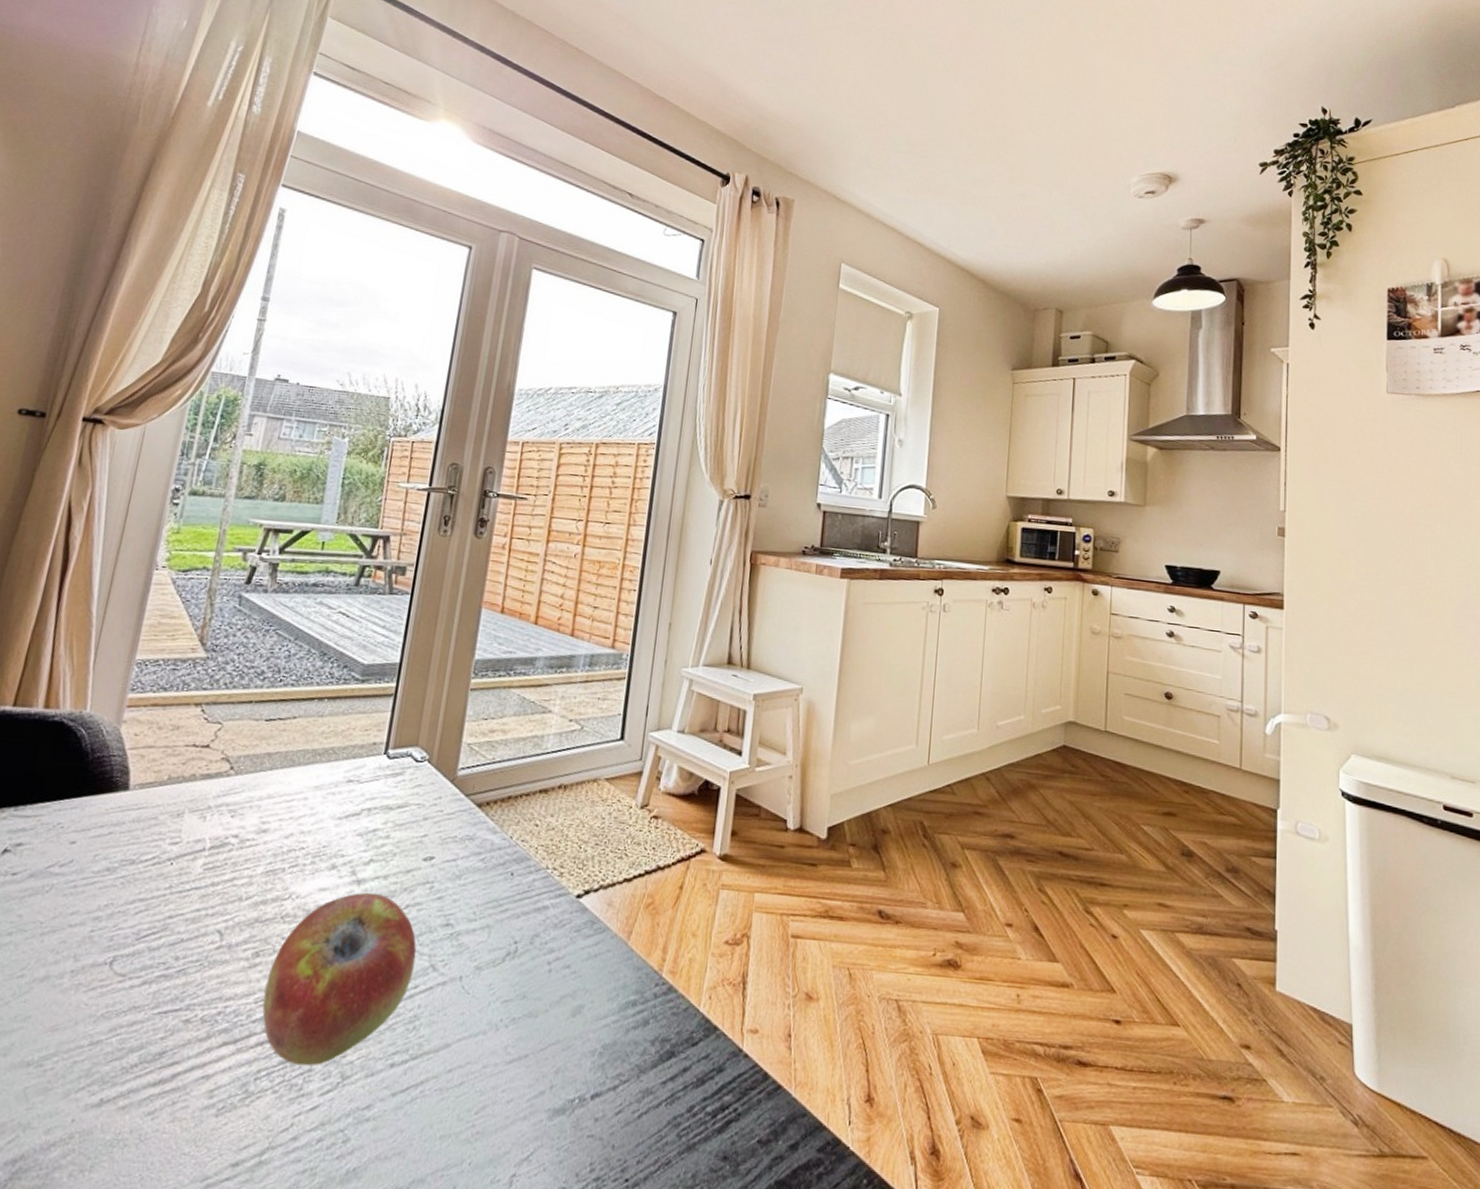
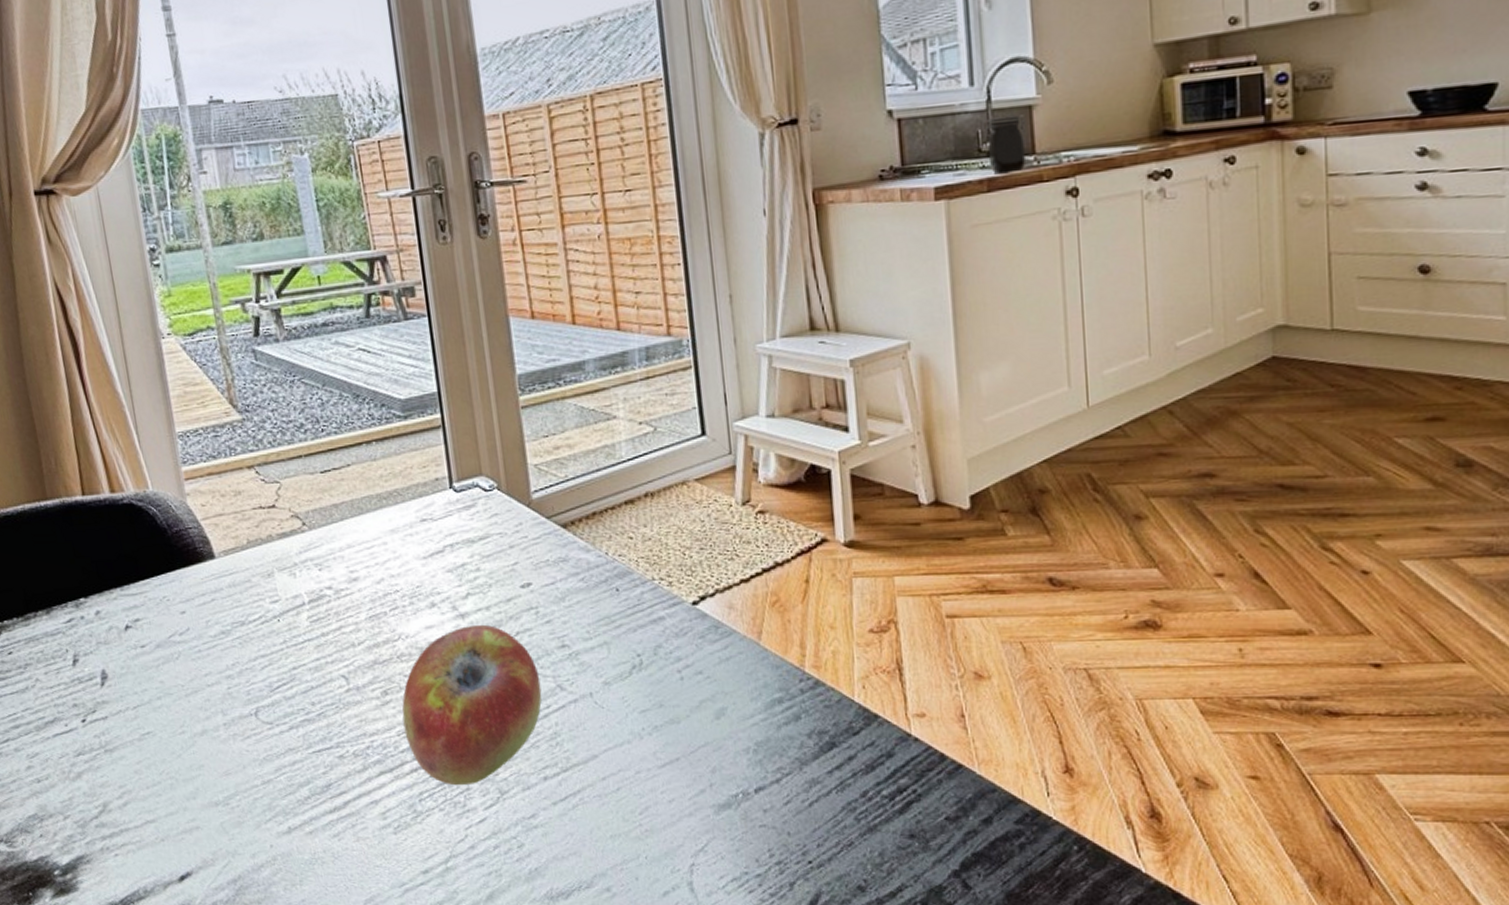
jar: none [883,525,914,569] -> present [982,115,1027,174]

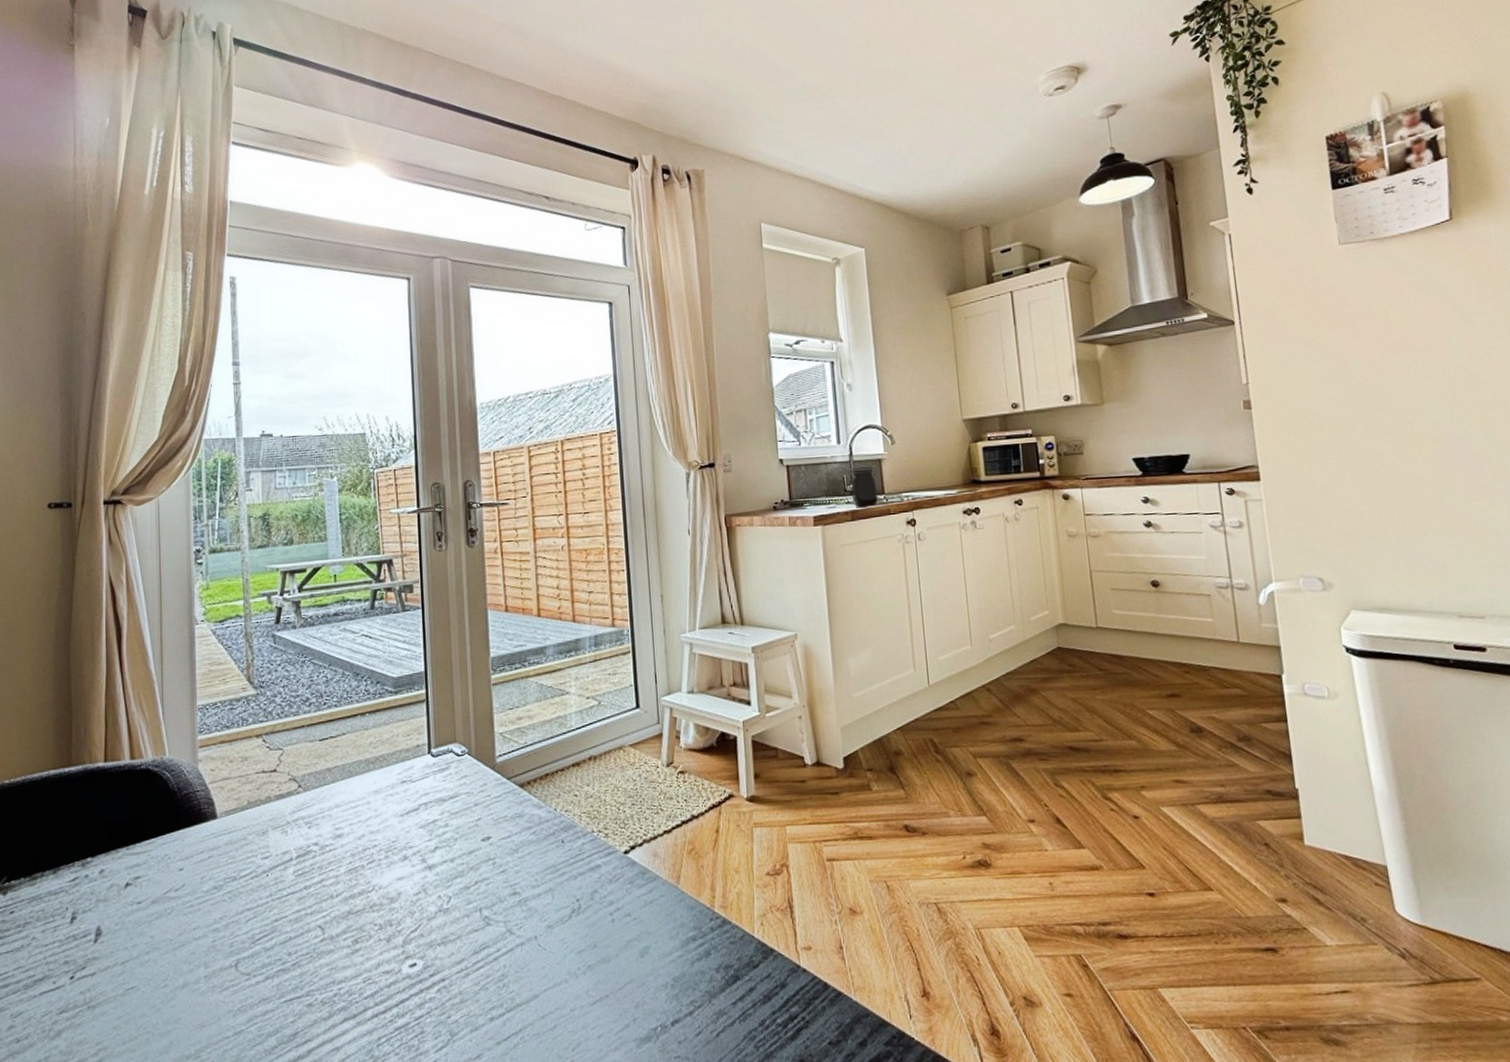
fruit: present [402,624,542,786] -> none [369,875,494,1030]

